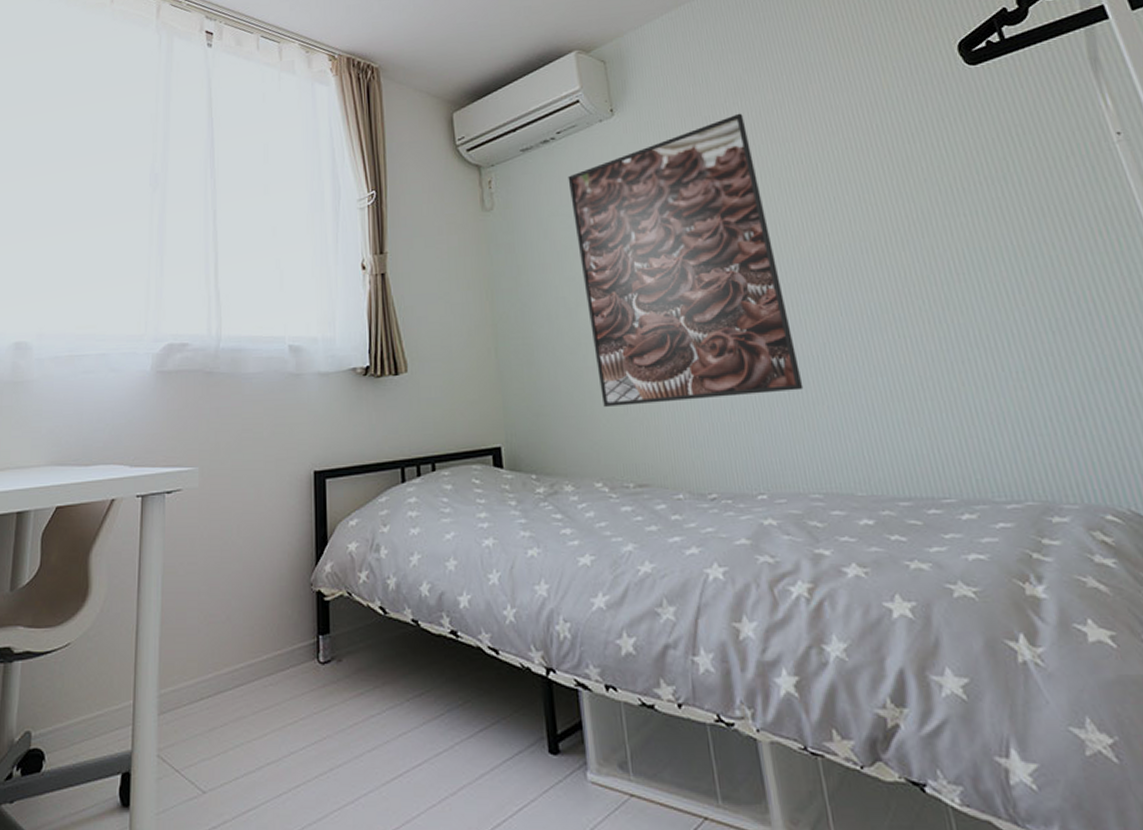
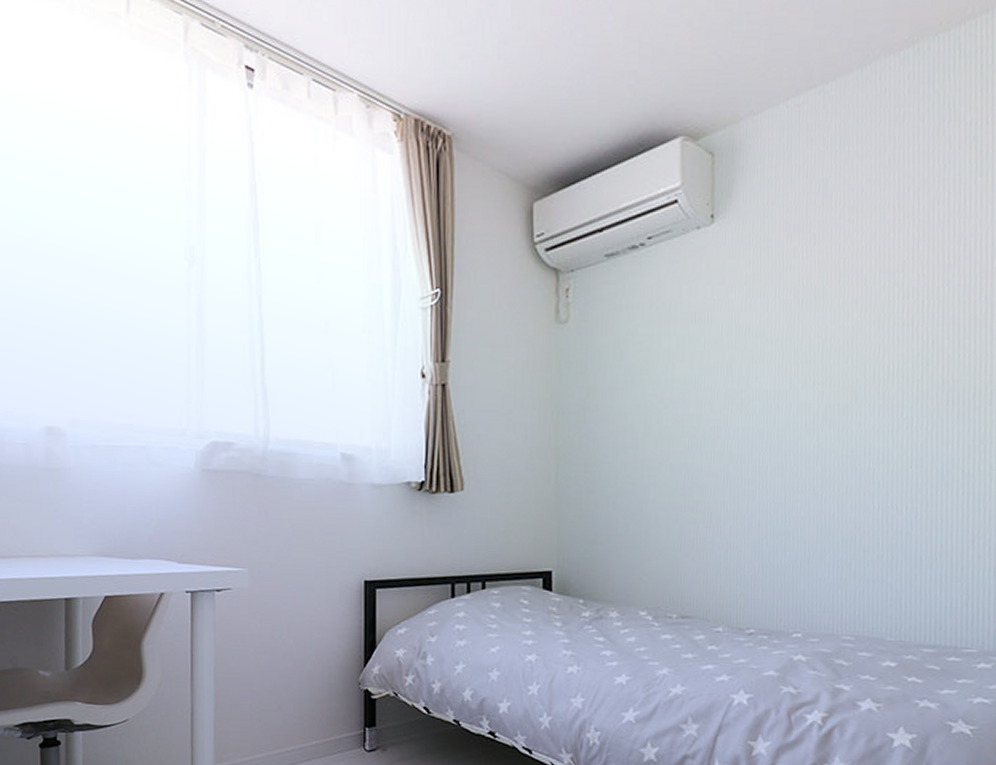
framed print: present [568,113,804,407] -> none [653,233,858,541]

